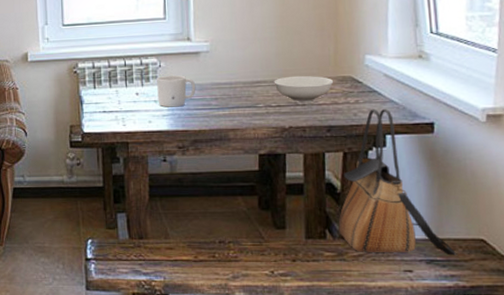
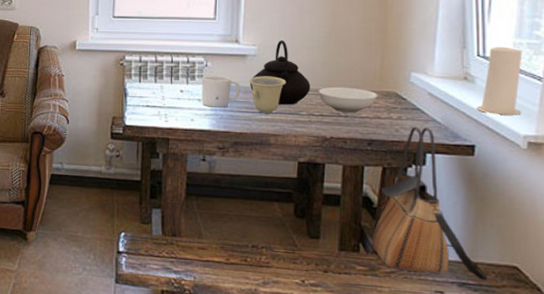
cup: none [204,71,241,109] -> present [249,76,286,113]
teapot: none [205,34,266,99] -> present [250,40,311,105]
candle: none [432,21,477,90] -> present [476,46,523,115]

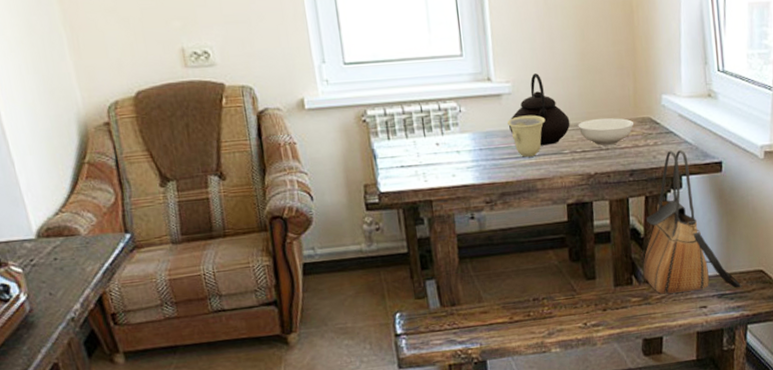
mug: present [201,75,241,108] -> none [457,120,501,159]
candle: present [476,46,523,115] -> none [720,59,757,129]

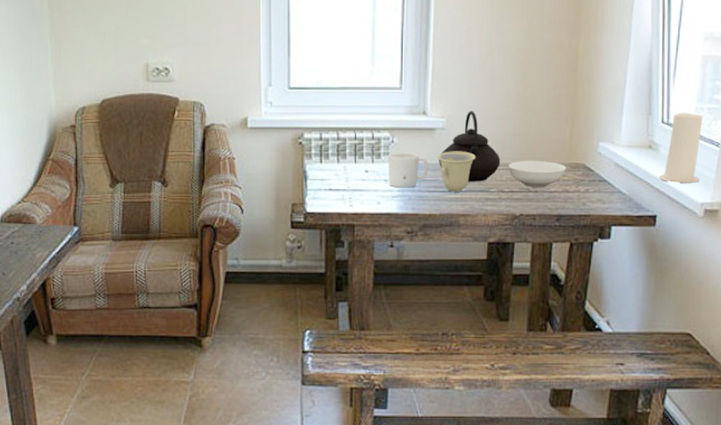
mug: none [457,120,501,159] -> present [388,152,429,188]
tote bag: present [643,149,742,294] -> none [559,199,665,349]
candle: none [720,59,757,129] -> present [659,112,703,183]

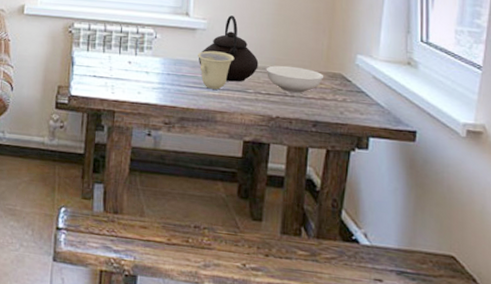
mug: present [388,152,429,188] -> none [149,47,189,82]
candle: present [659,112,703,183] -> none [418,33,464,103]

